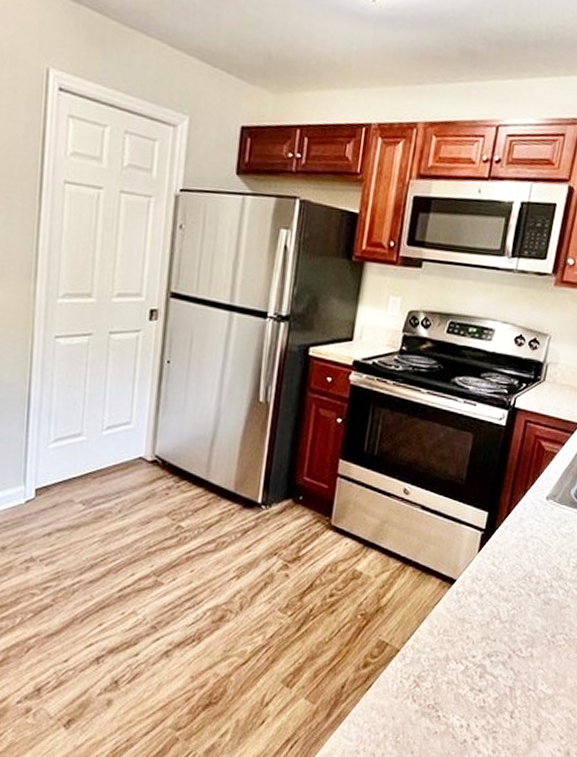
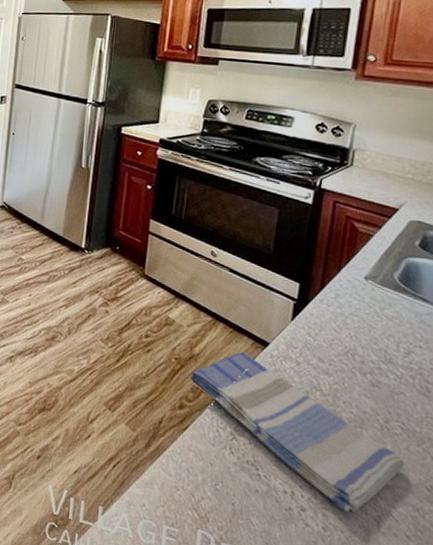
dish towel: none [376,593,564,730] -> present [190,351,404,513]

